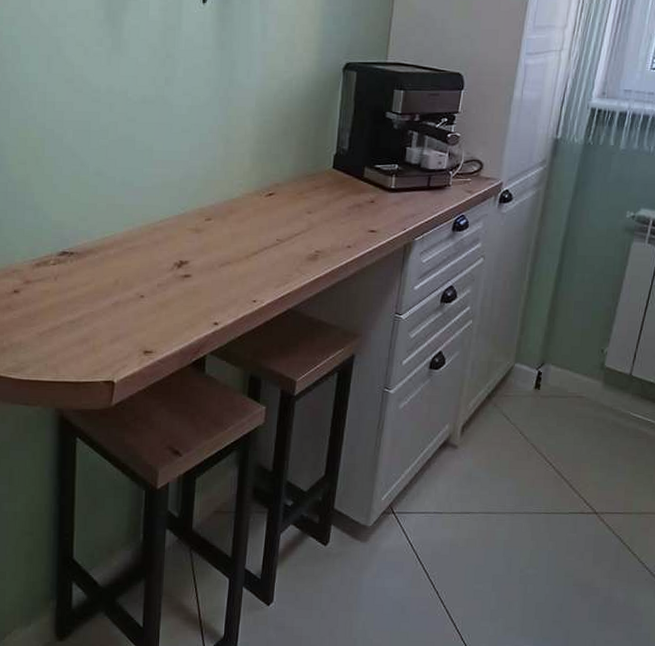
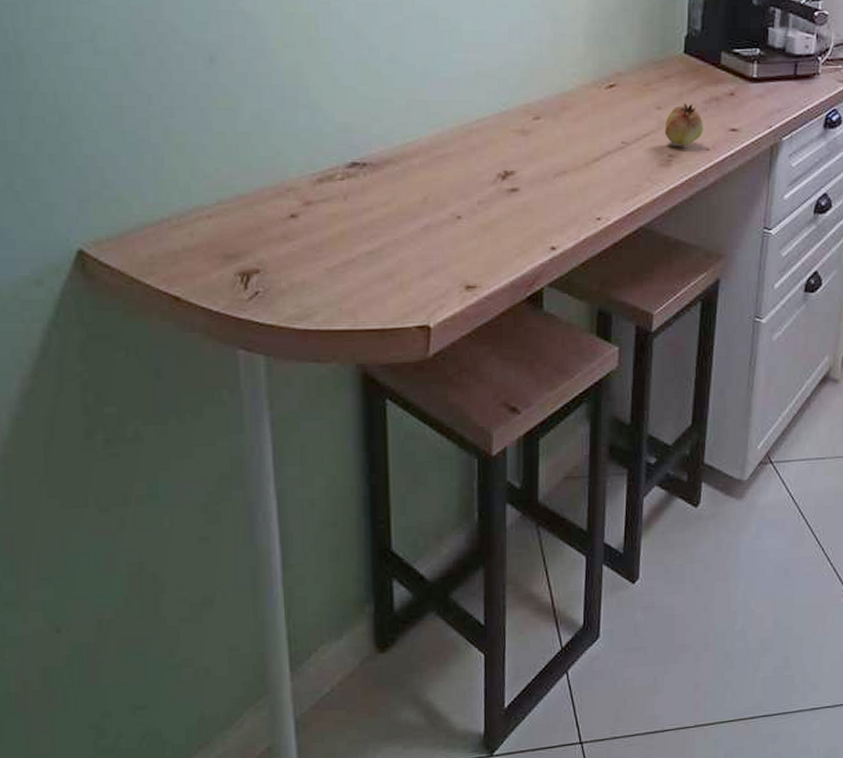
fruit: none [313,208,347,244] -> present [664,103,703,146]

